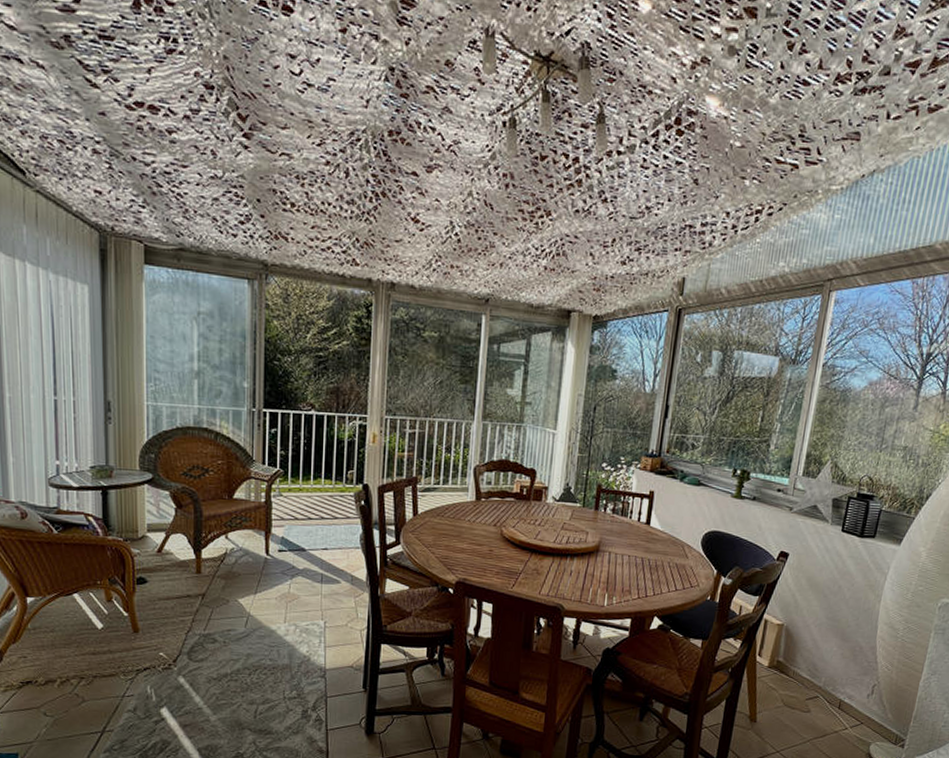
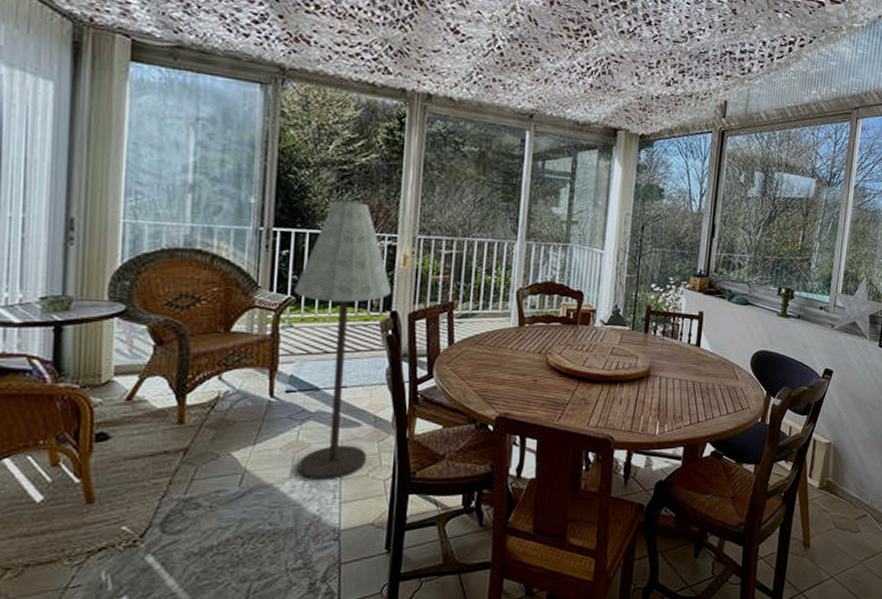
floor lamp: none [282,385,362,628] -> present [294,201,391,481]

